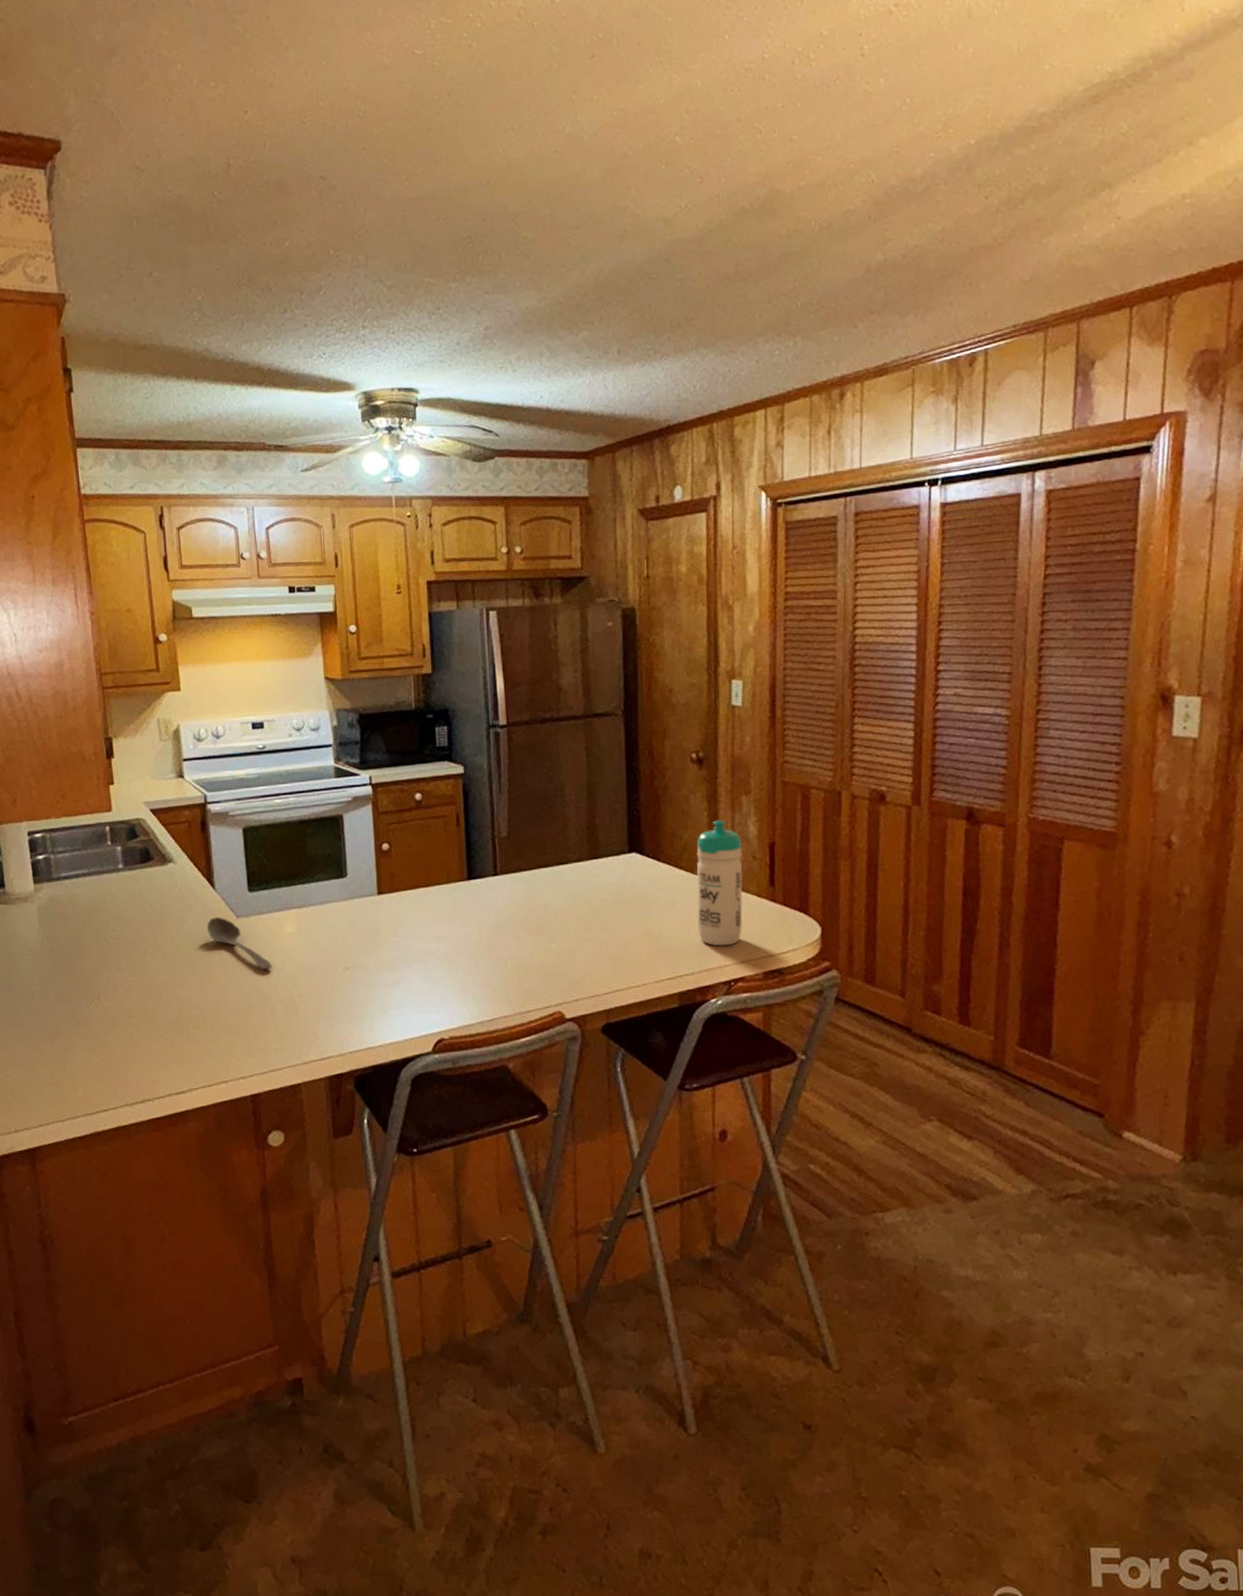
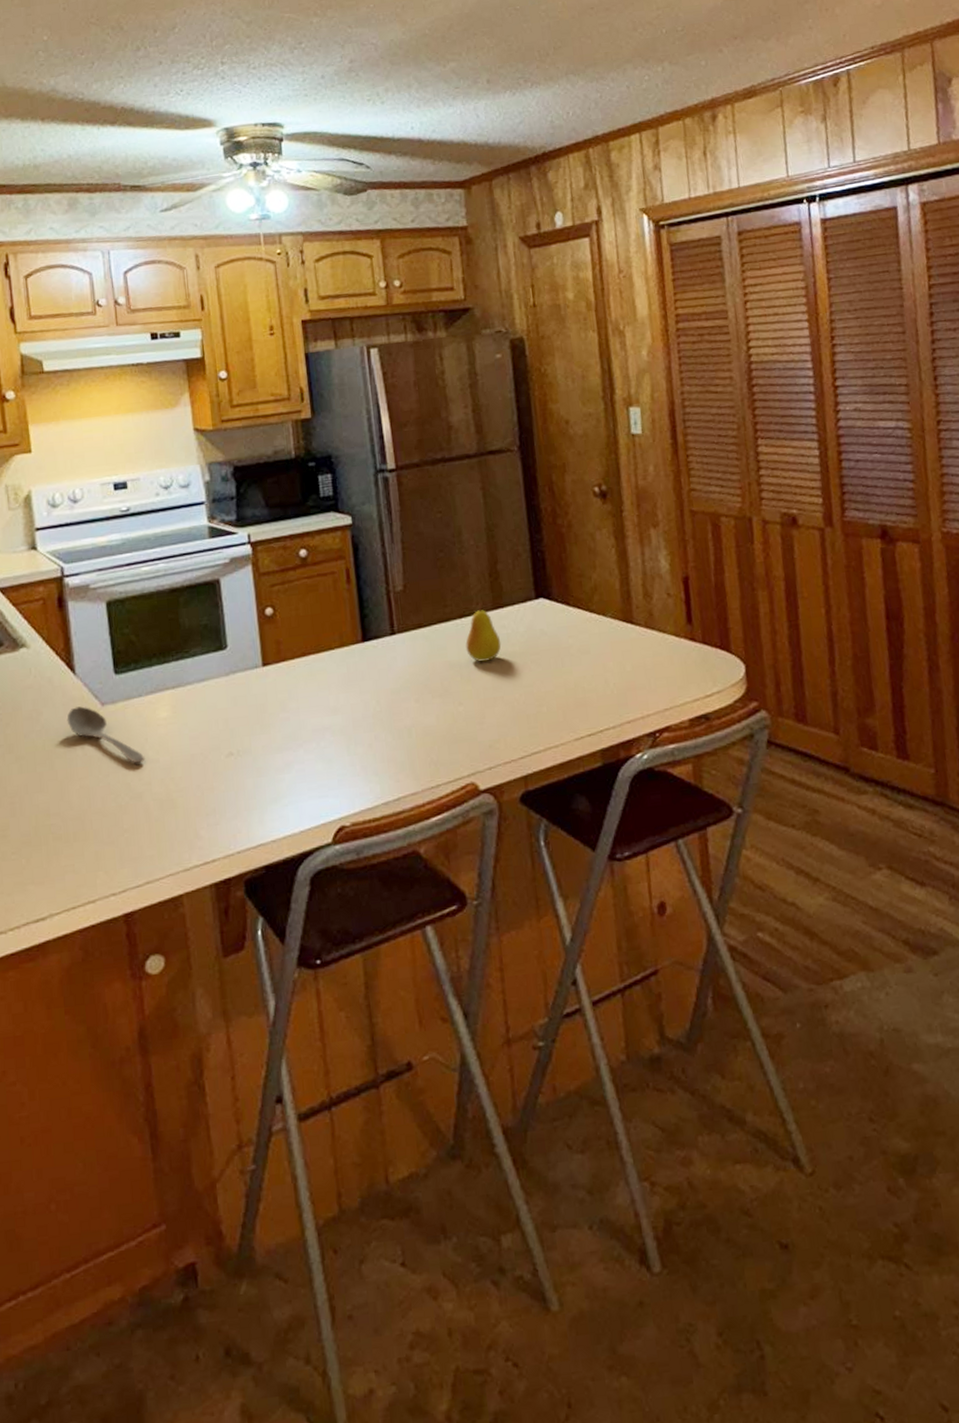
fruit: none [561,853,594,906] -> present [465,603,502,662]
water bottle: present [696,819,743,946] -> none [606,555,663,694]

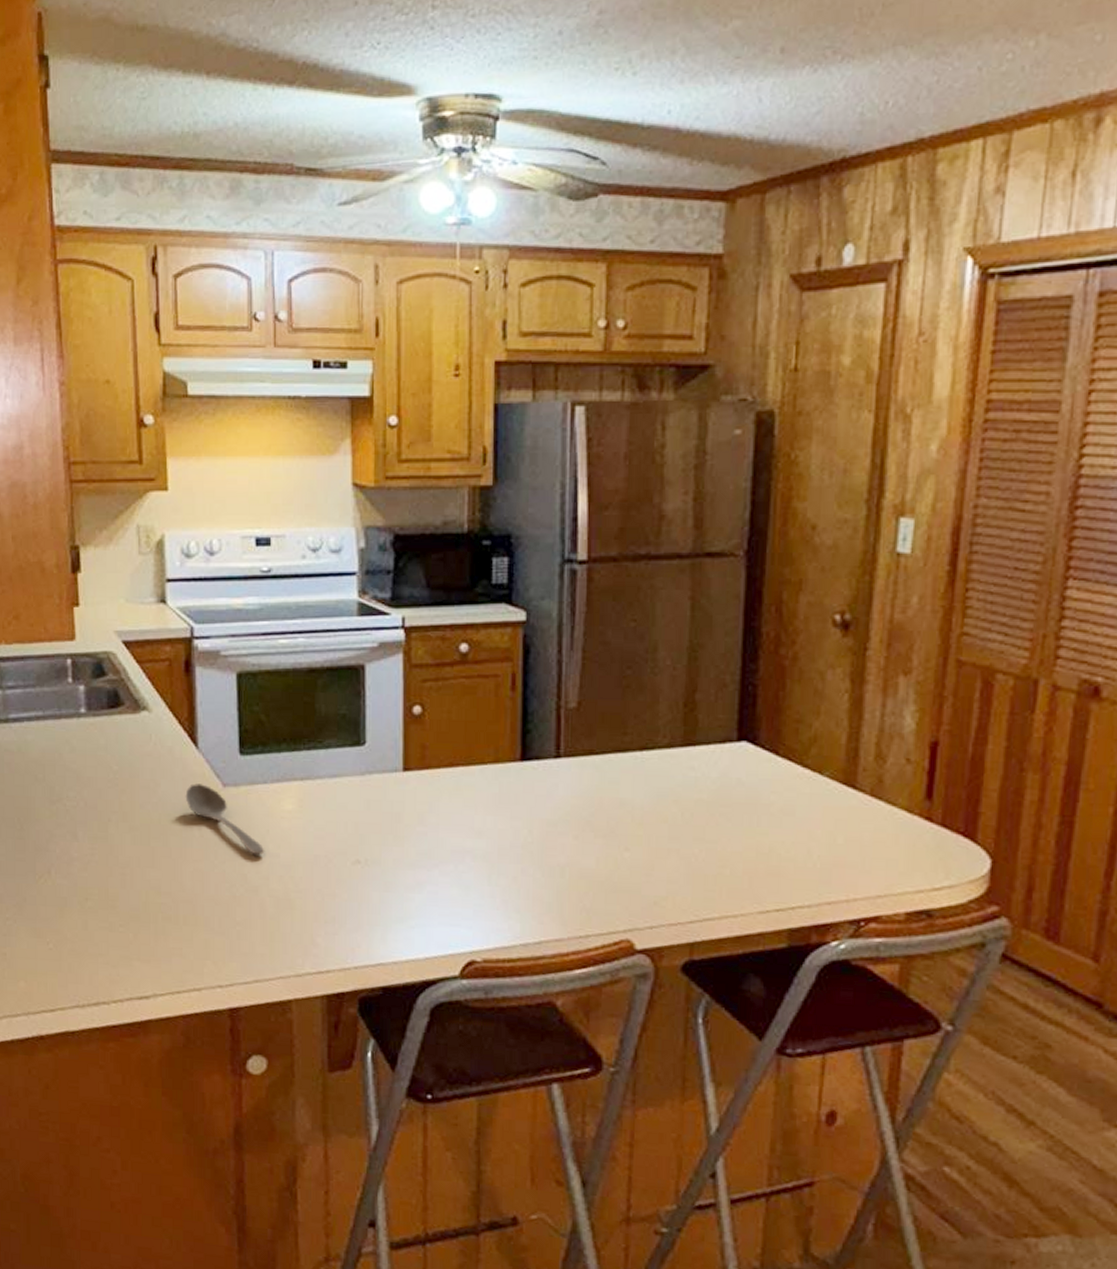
fruit: present [465,603,502,662] -> none [643,737,687,806]

